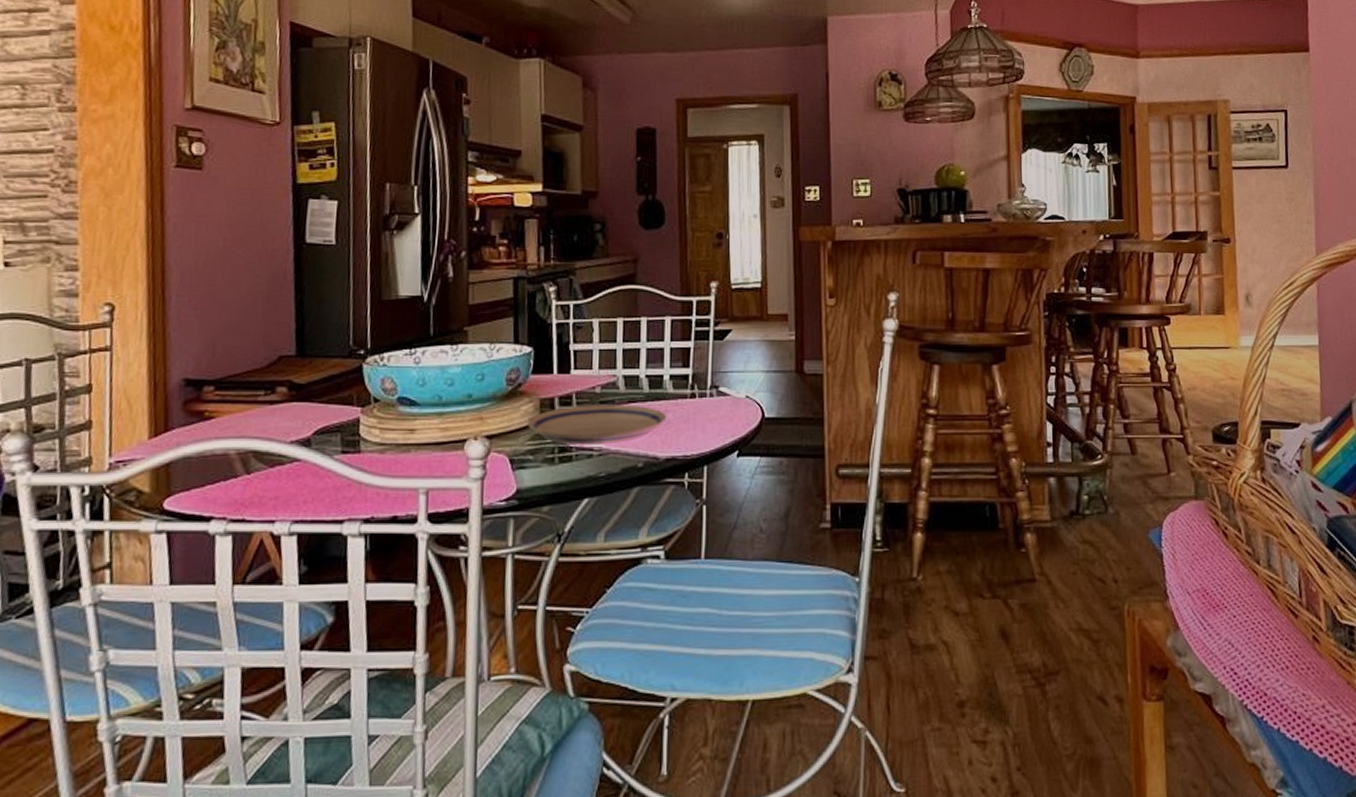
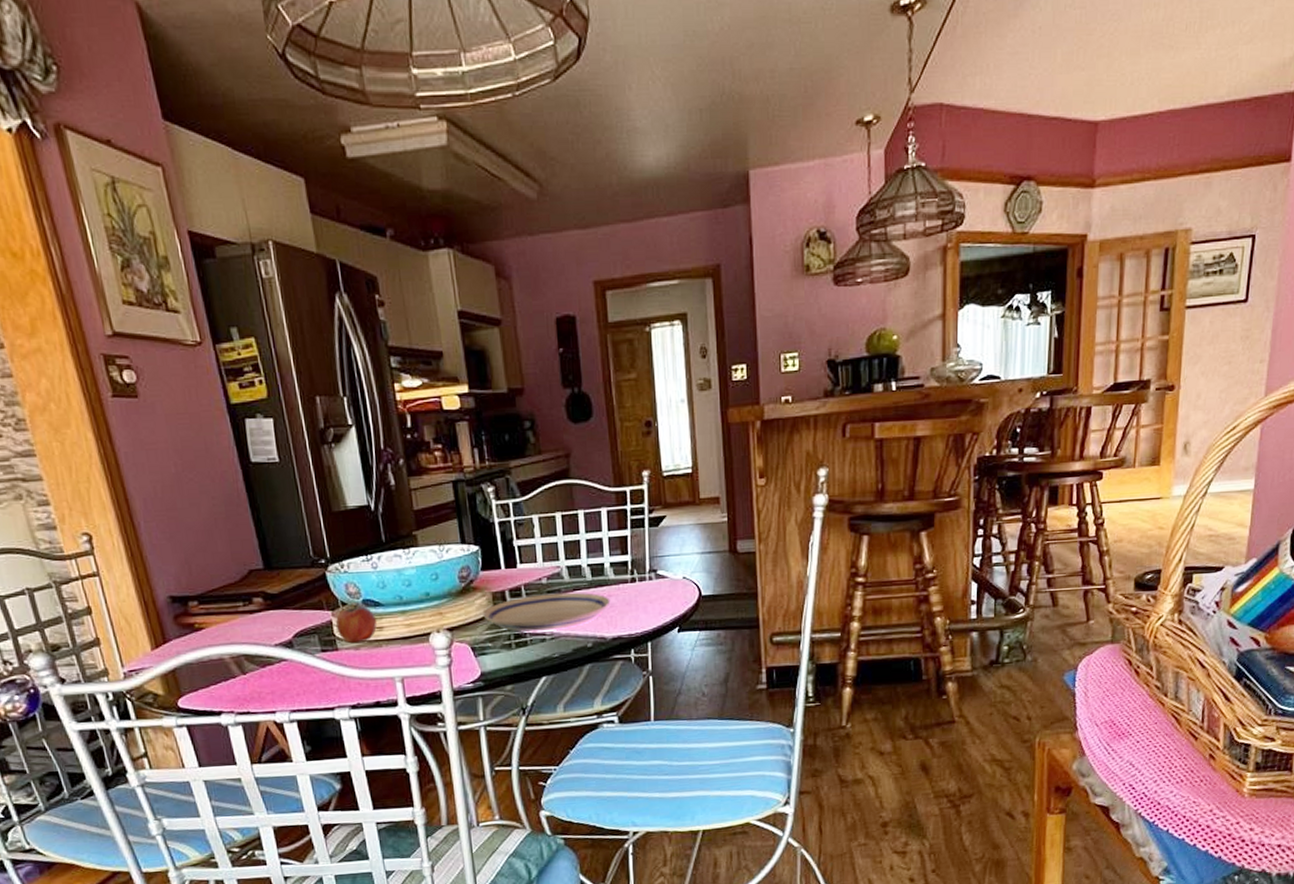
apple: none [363,400,409,445] -> present [335,602,377,643]

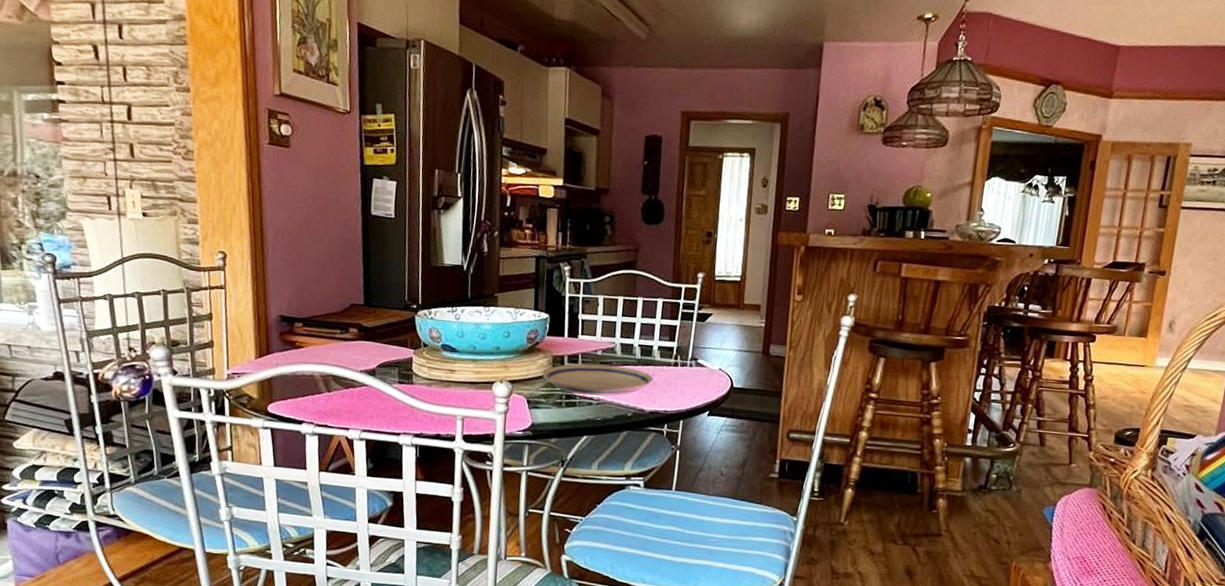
apple: present [335,602,377,643] -> none [415,346,450,381]

